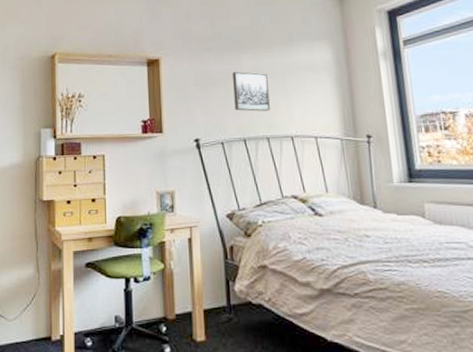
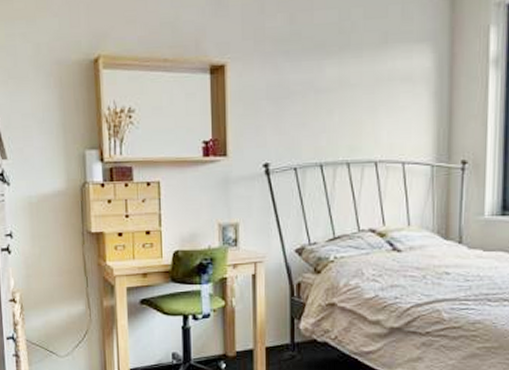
wall art: present [233,71,270,112] -> none [312,81,353,132]

